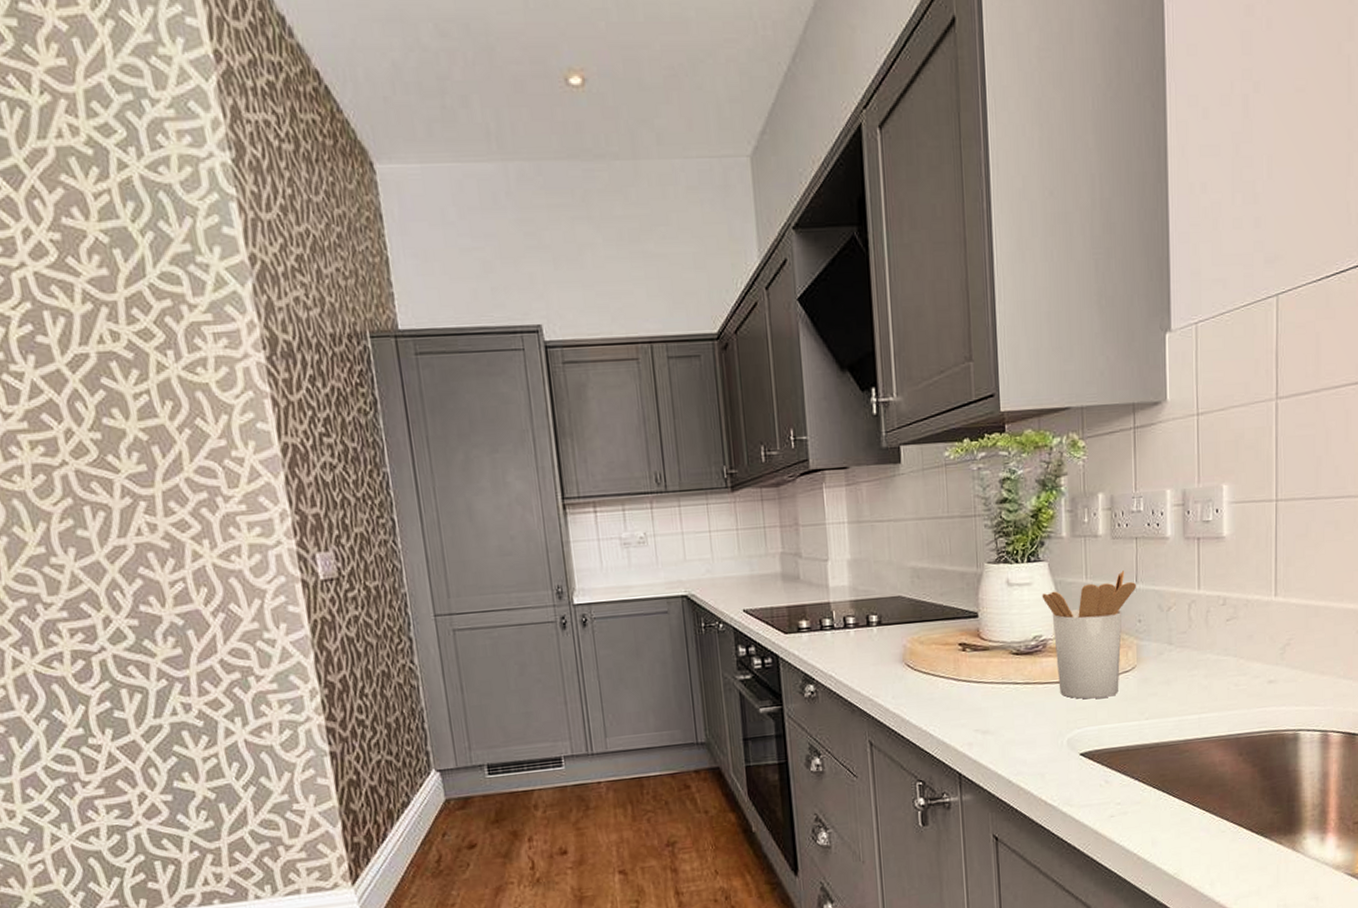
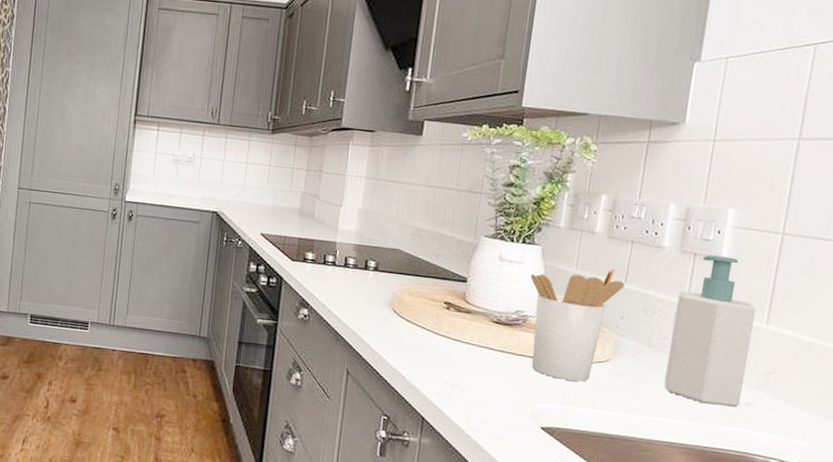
soap bottle: none [1189,534,1264,691] -> present [664,255,756,407]

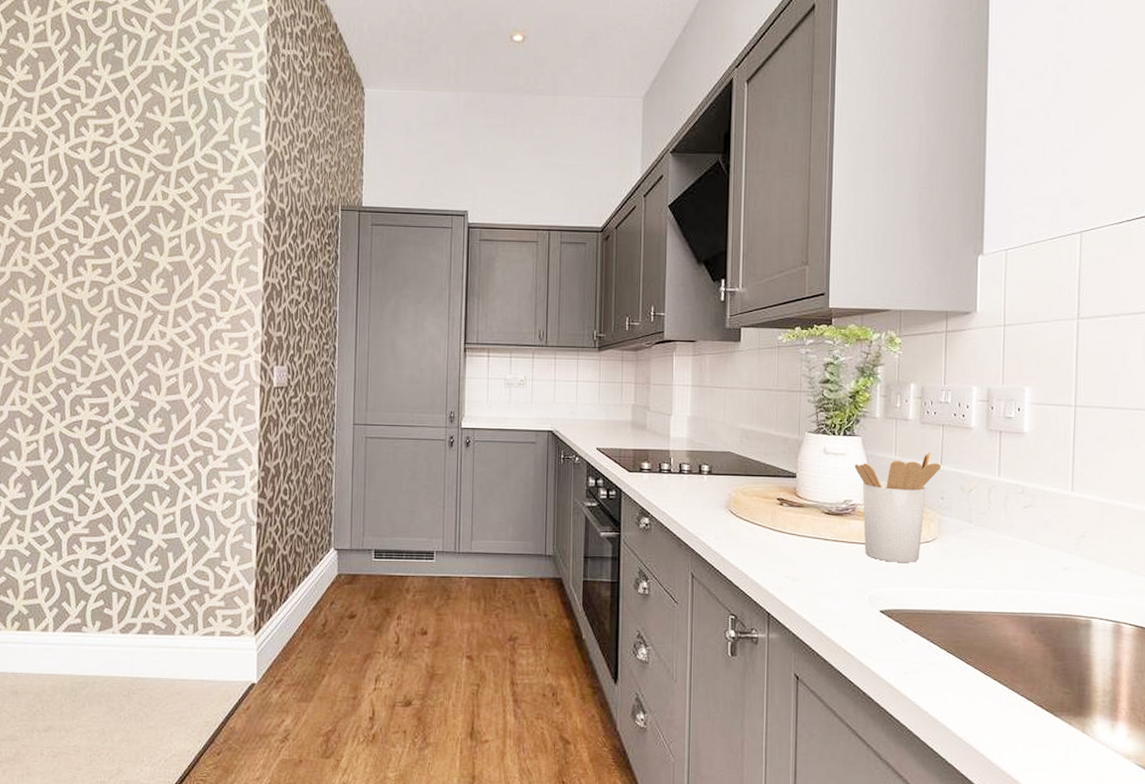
soap bottle: present [664,255,756,407] -> none [987,431,1061,572]

